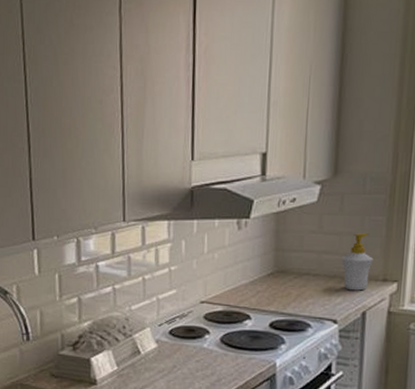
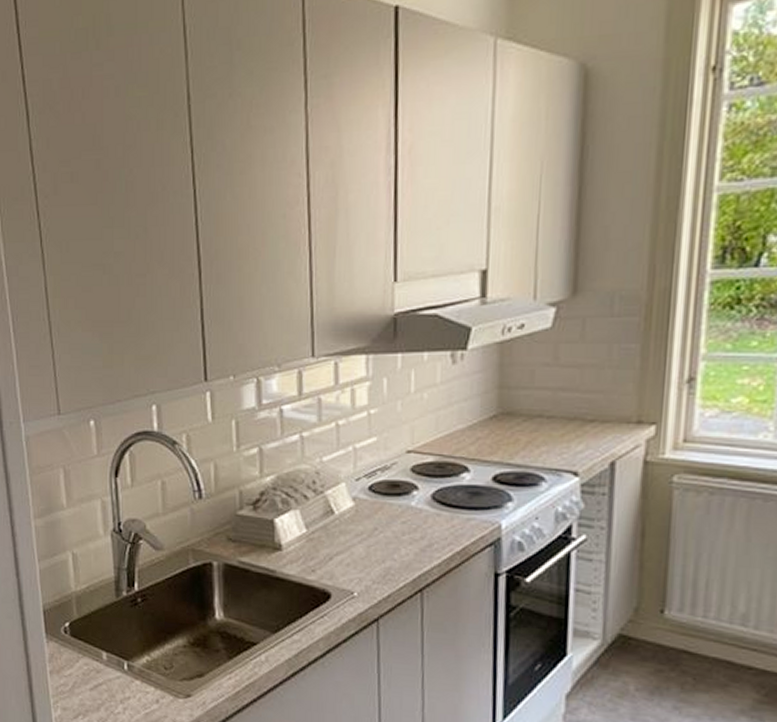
soap bottle: present [342,232,374,291] -> none [584,363,625,436]

